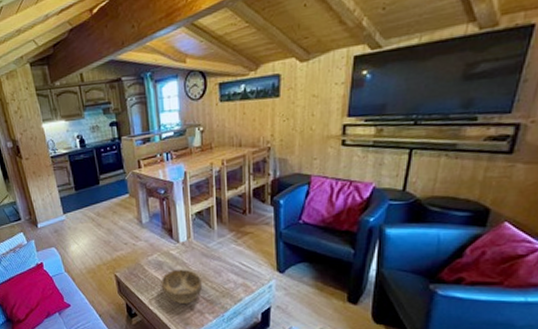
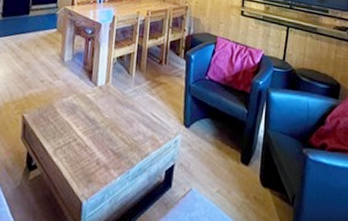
decorative bowl: present [160,269,203,304] -> none [69,115,113,156]

